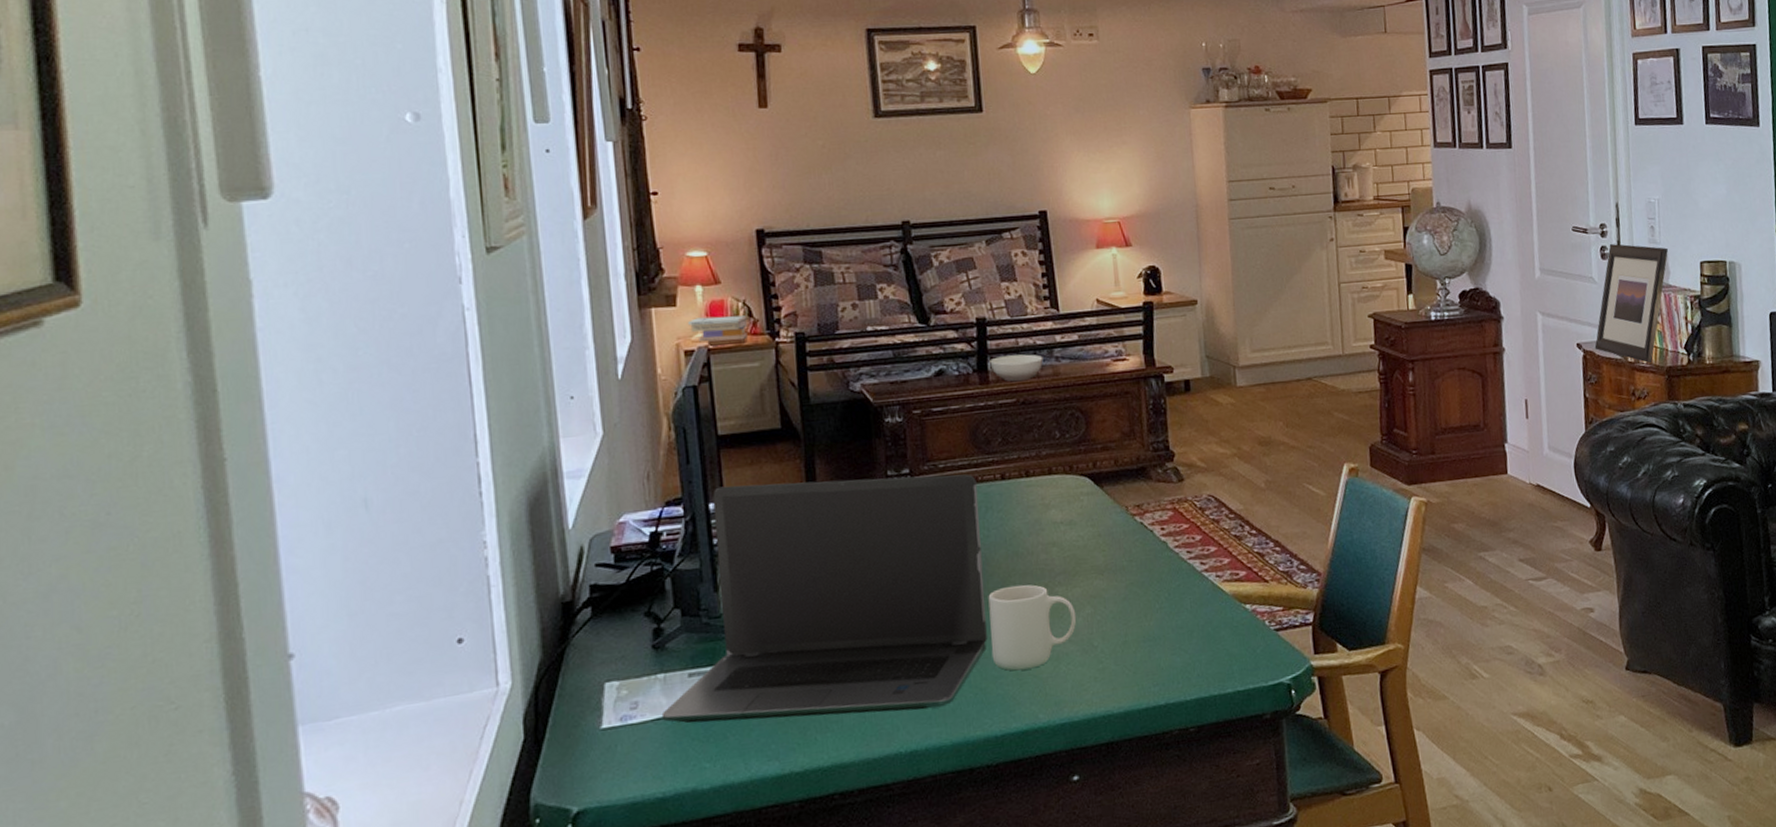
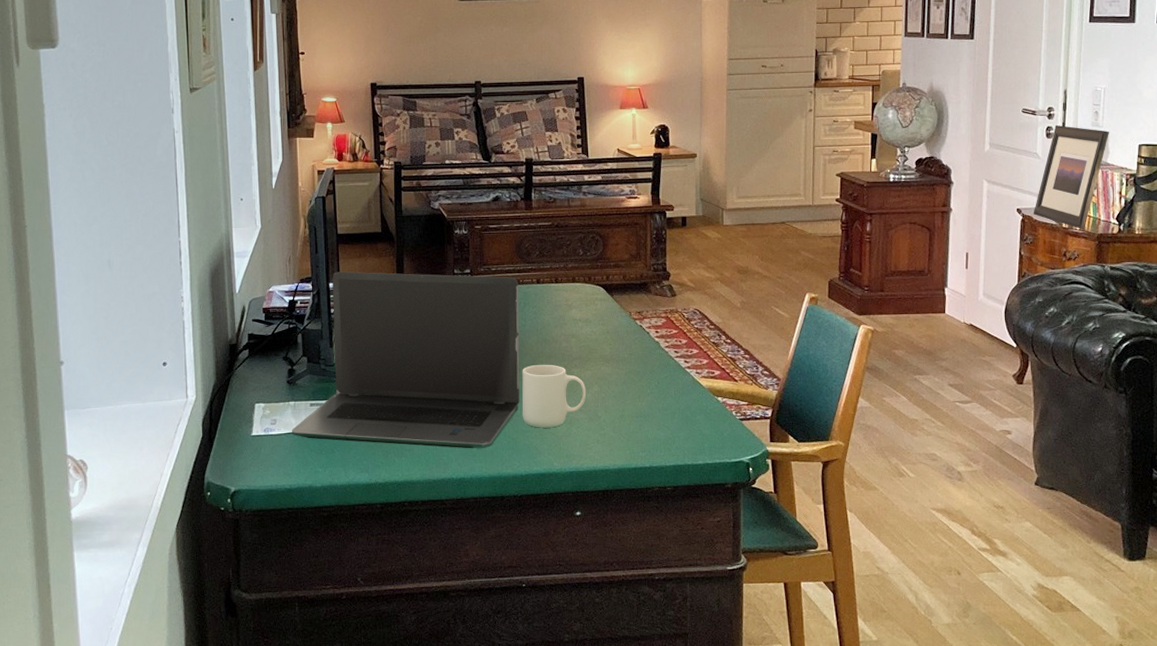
books: present [687,315,748,347] -> none [320,146,362,169]
bowl: present [990,354,1043,382] -> none [534,188,574,209]

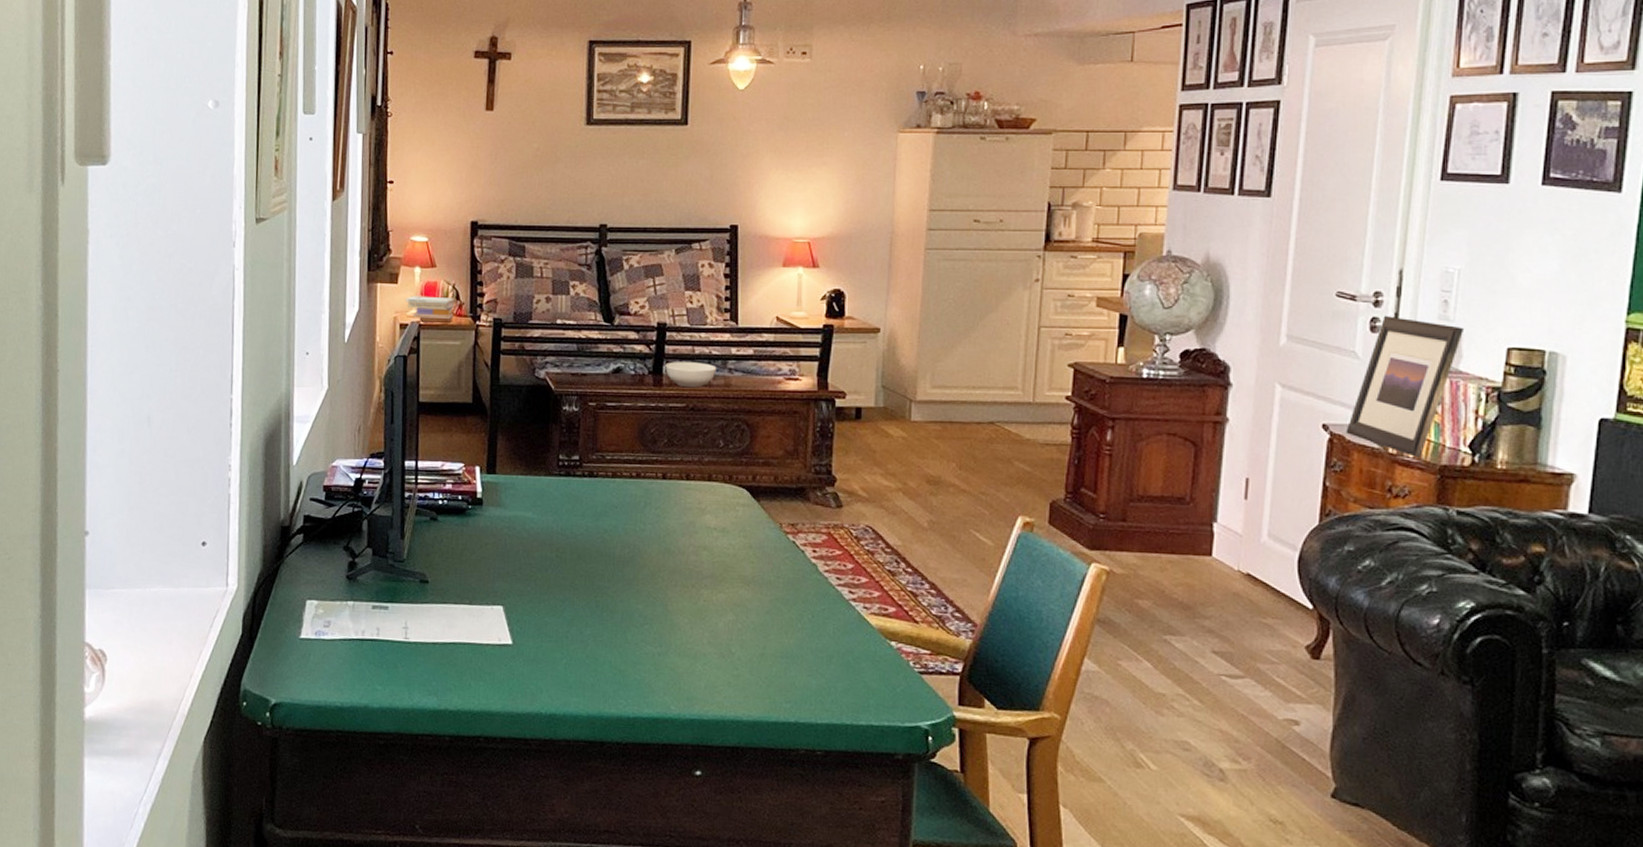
laptop computer: present [291,271,520,449] -> none [347,447,639,680]
books: none [320,146,362,169] -> present [404,296,455,324]
mug: present [522,364,587,428] -> none [633,580,718,662]
bowl: none [534,188,574,209] -> present [665,362,717,388]

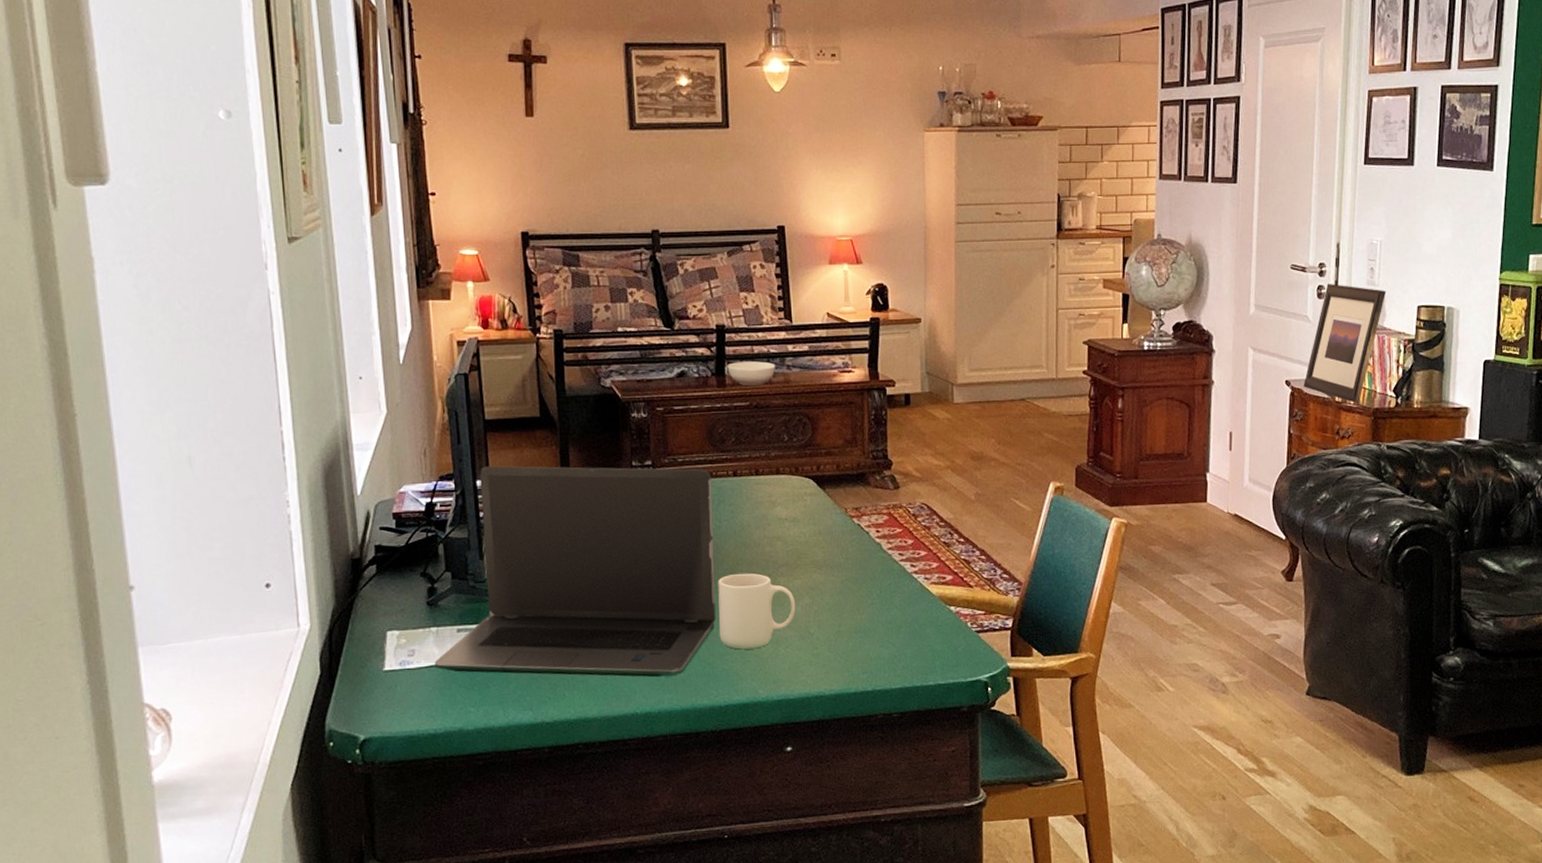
laptop computer: none [347,447,639,680] -> present [434,465,716,678]
books: present [404,296,455,324] -> none [459,311,513,339]
mug: none [633,580,718,662] -> present [718,573,796,650]

